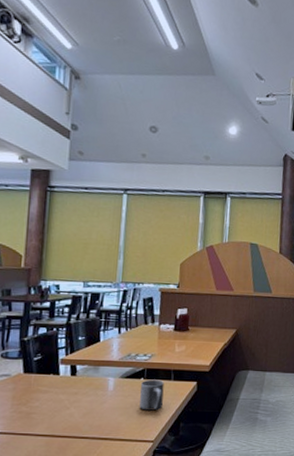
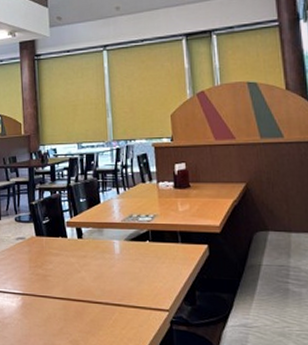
mug: present [139,379,164,411] -> none [146,242,173,277]

